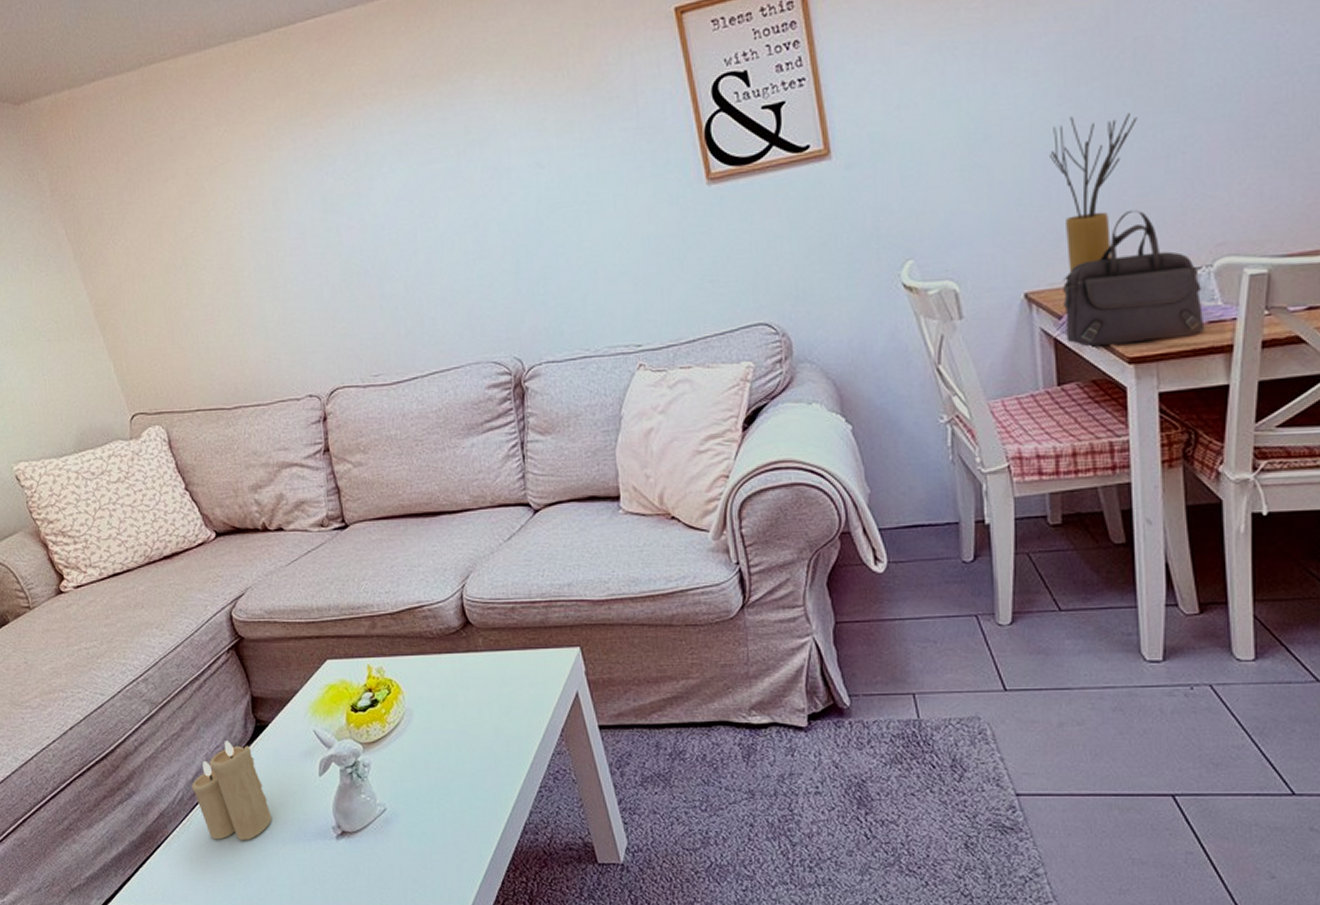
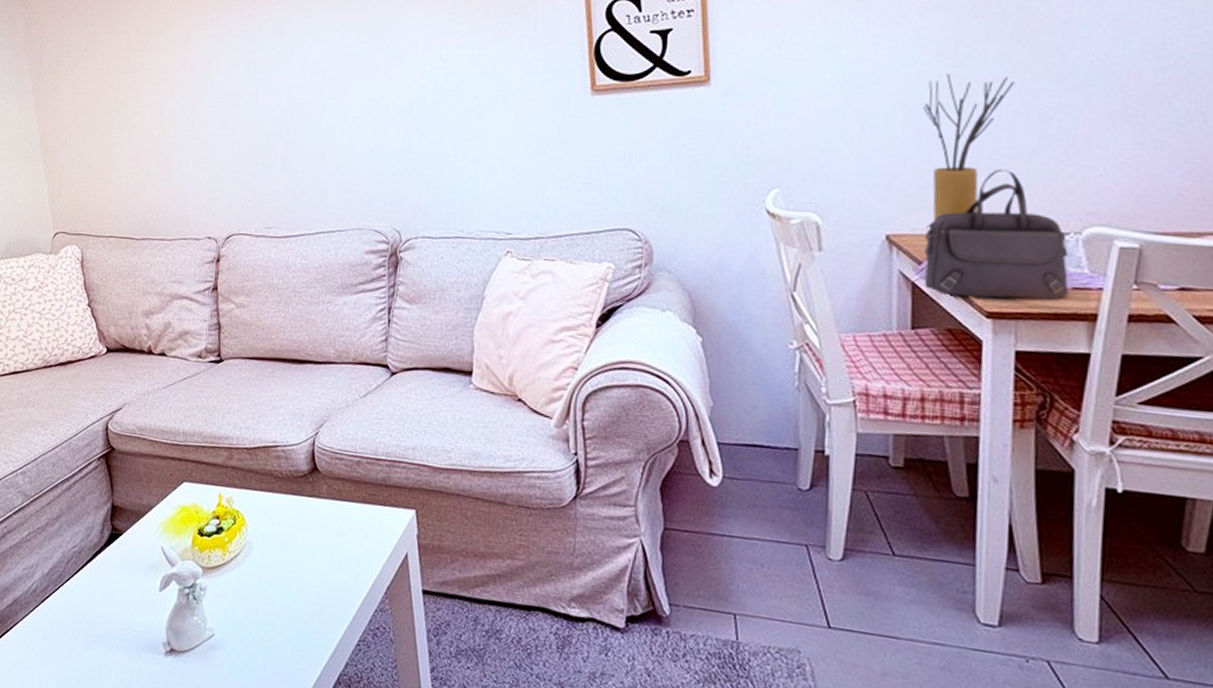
candle: present [191,741,272,840] -> none [45,542,111,641]

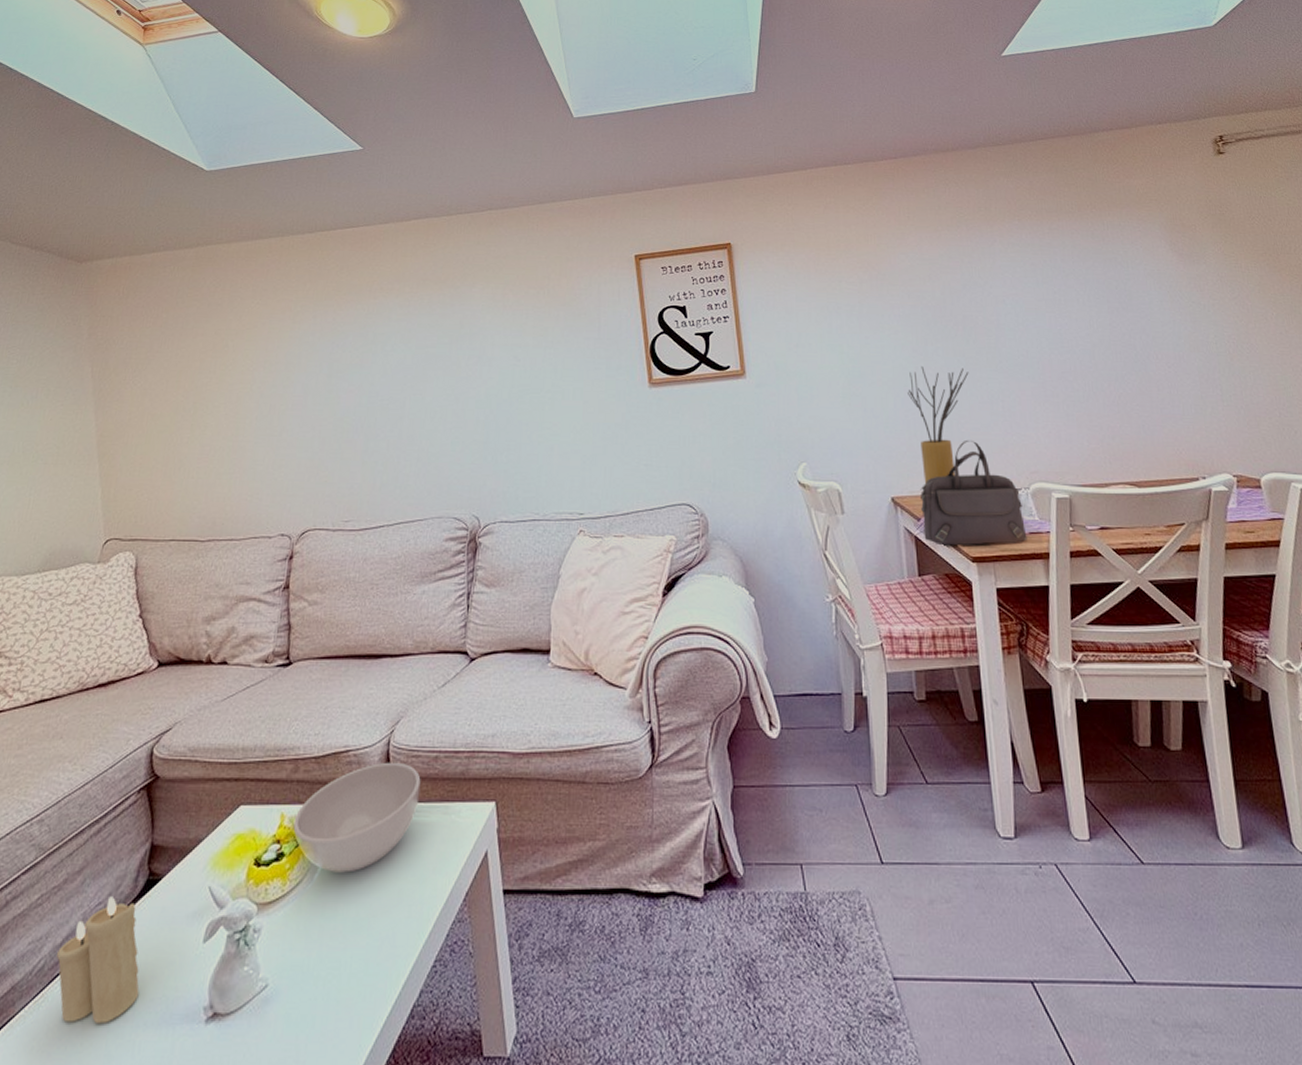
candle: none [45,542,111,641] -> present [57,896,139,1023]
bowl: none [230,460,344,553] -> present [293,762,421,873]

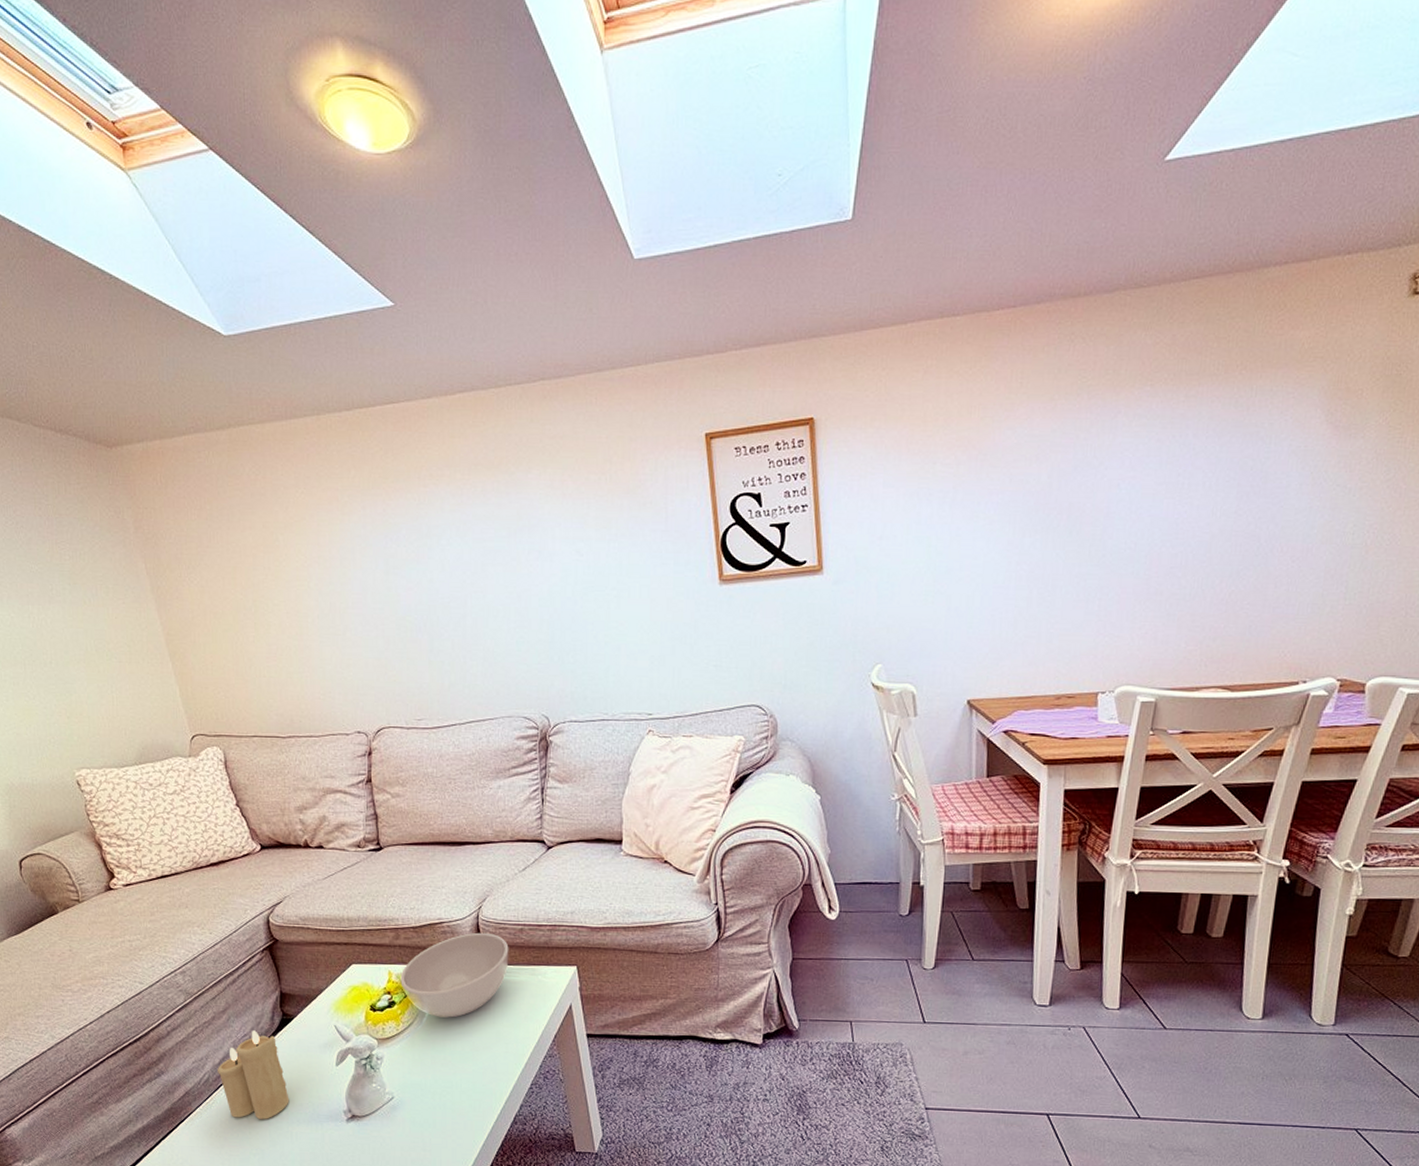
vase: present [908,367,969,484] -> none [997,561,1067,686]
handbag: present [920,439,1027,546] -> none [997,640,1104,748]

